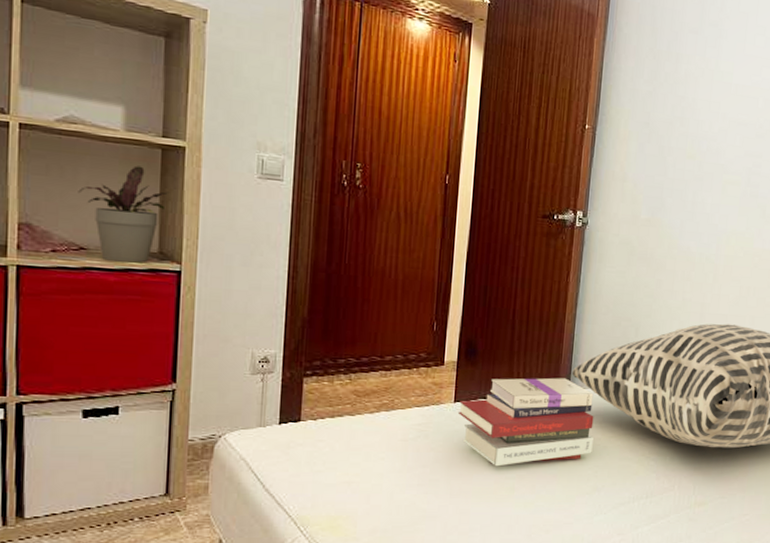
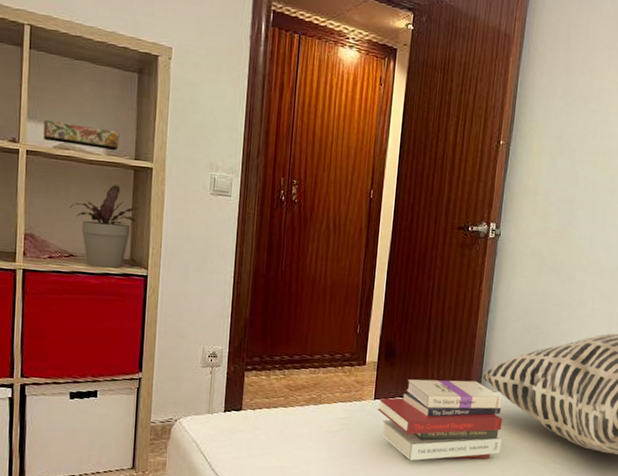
decorative box: none [42,87,142,127] -> present [43,119,120,151]

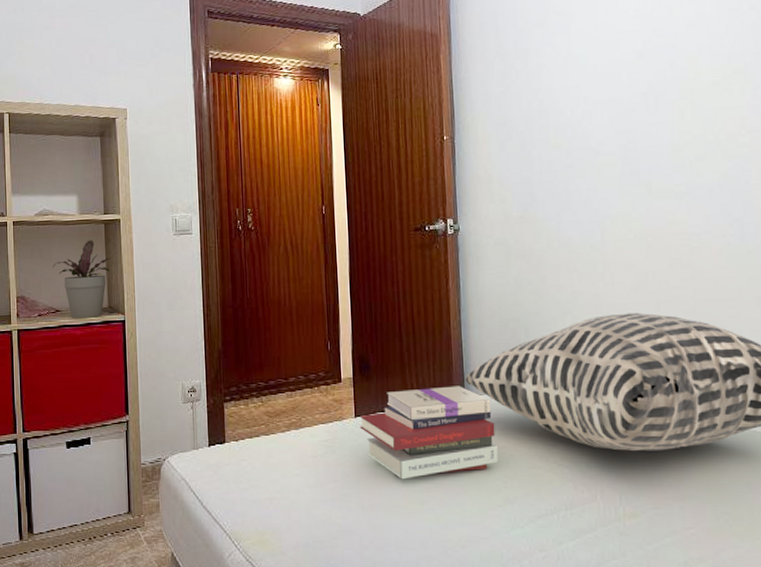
decorative box: present [43,119,120,151] -> none [26,190,90,211]

